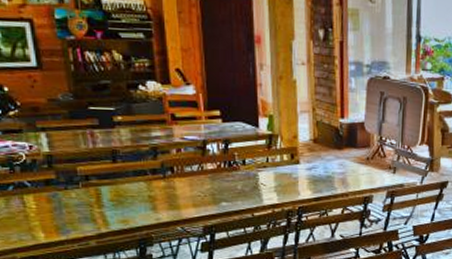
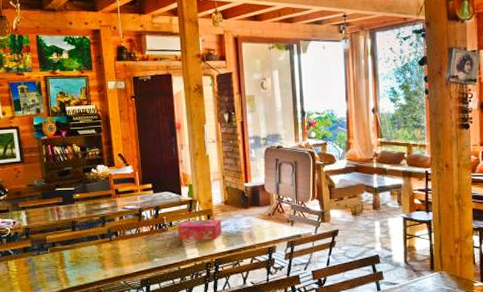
tissue box: none [253,158,309,184] -> present [178,219,222,240]

